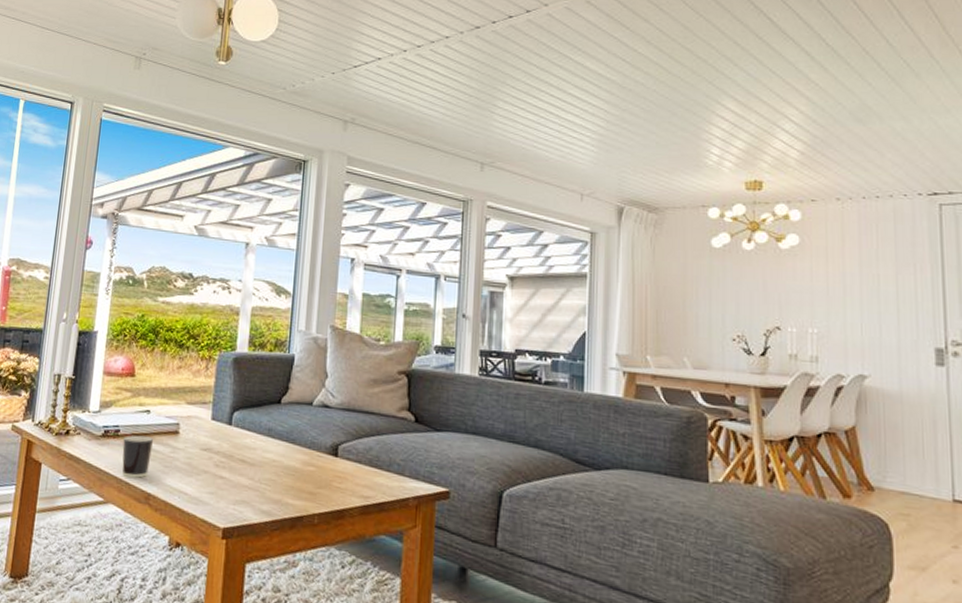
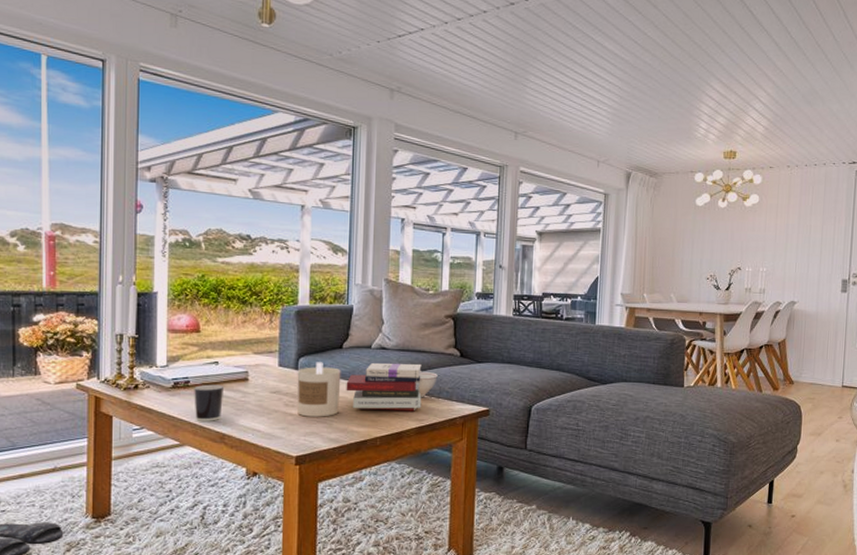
candle: none [228,417,278,484] -> present [296,362,341,417]
books: none [282,423,369,486] -> present [346,363,422,412]
bowl: none [361,436,388,470] -> present [415,371,438,398]

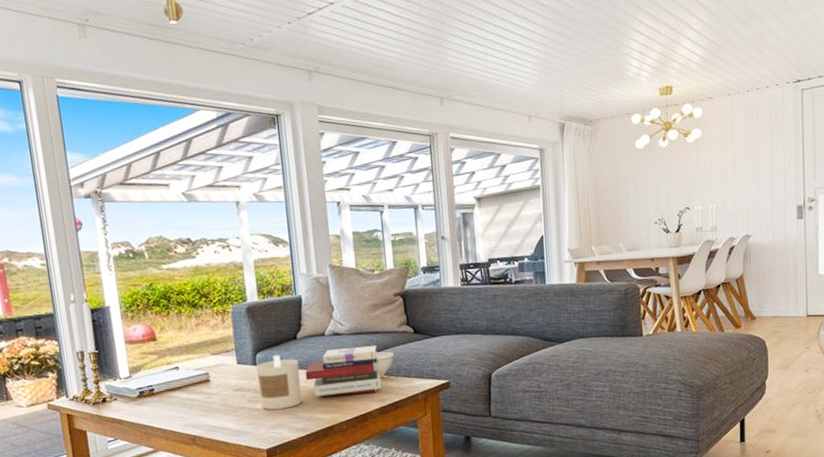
mug: present [194,384,225,421] -> none [159,389,190,426]

